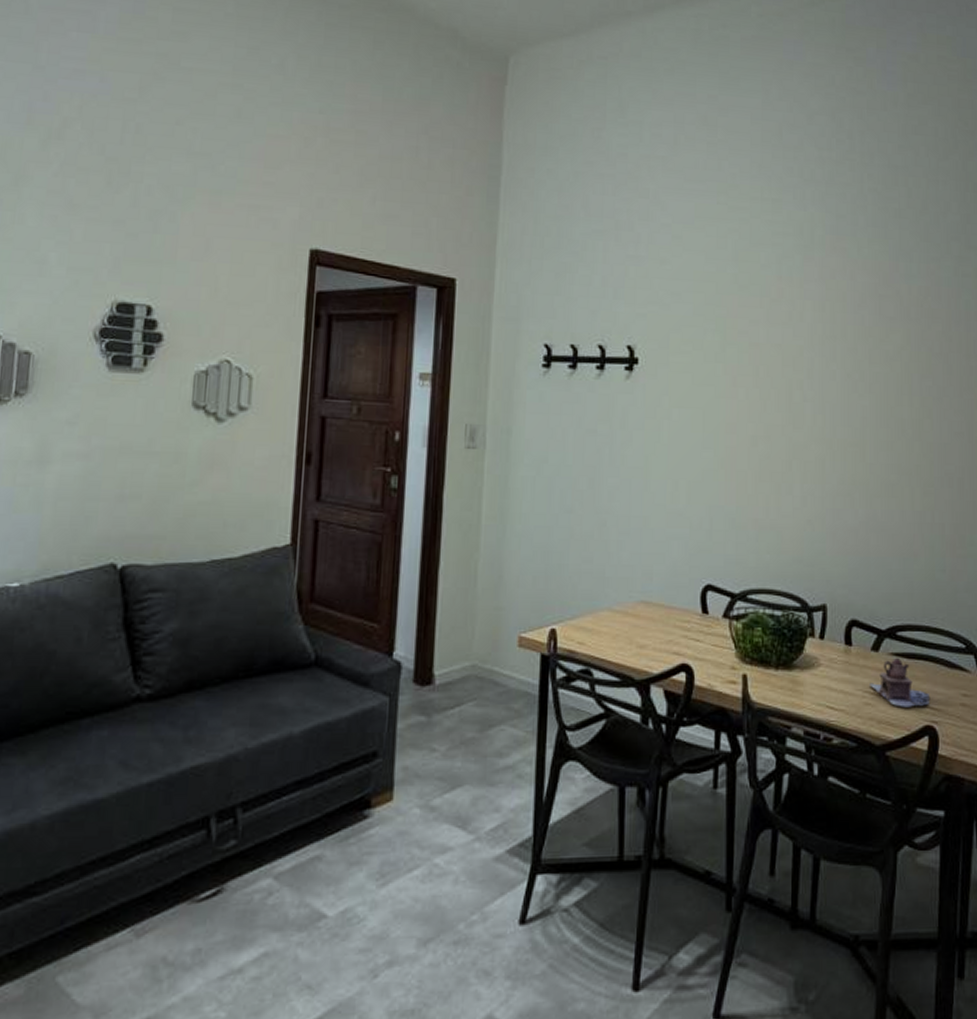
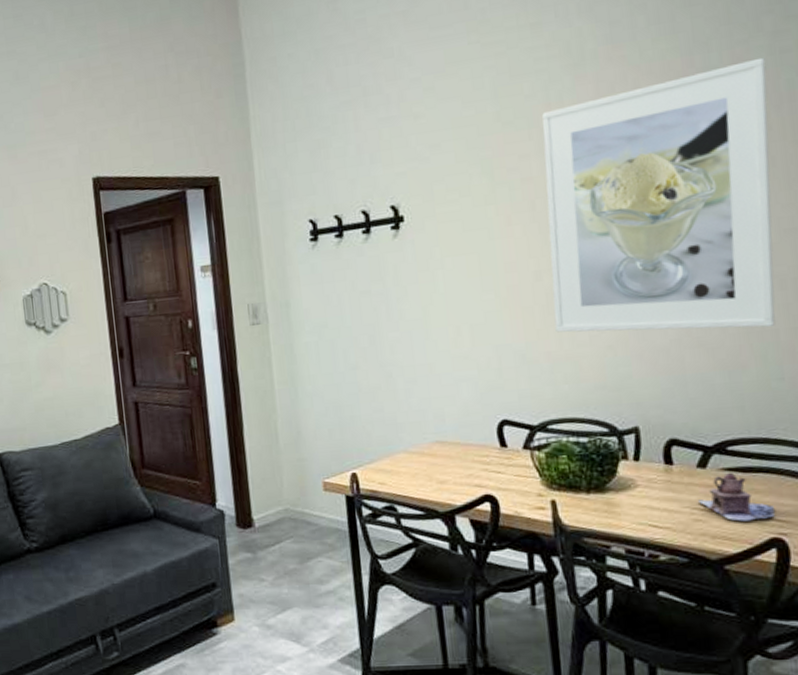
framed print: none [764,276,951,520] -> present [542,57,776,333]

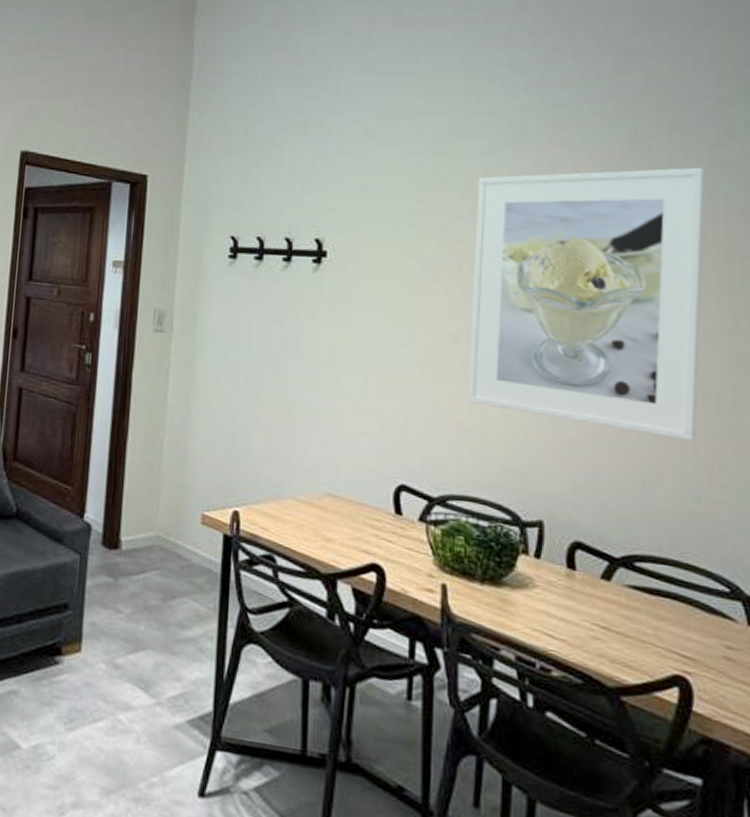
teapot: present [698,472,775,521] -> none [599,590,680,652]

